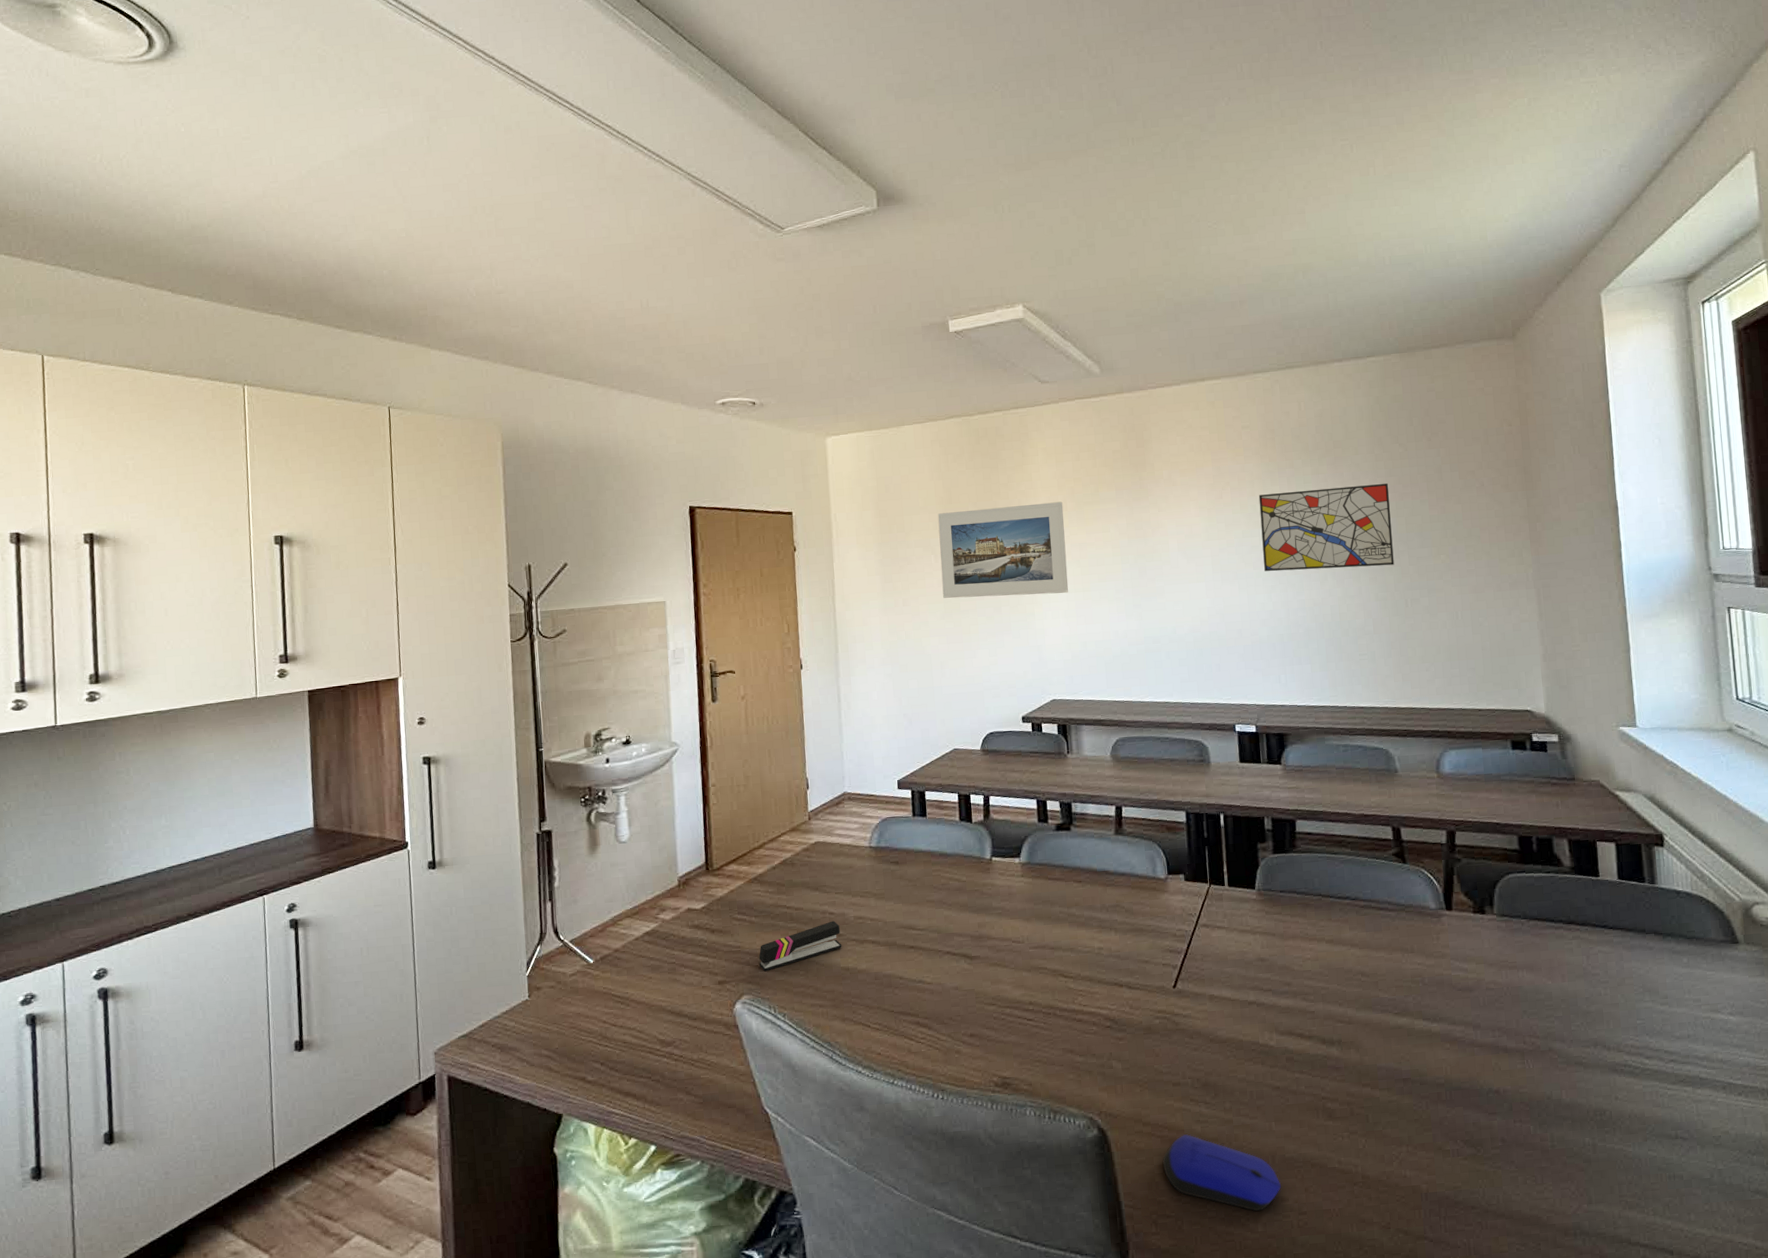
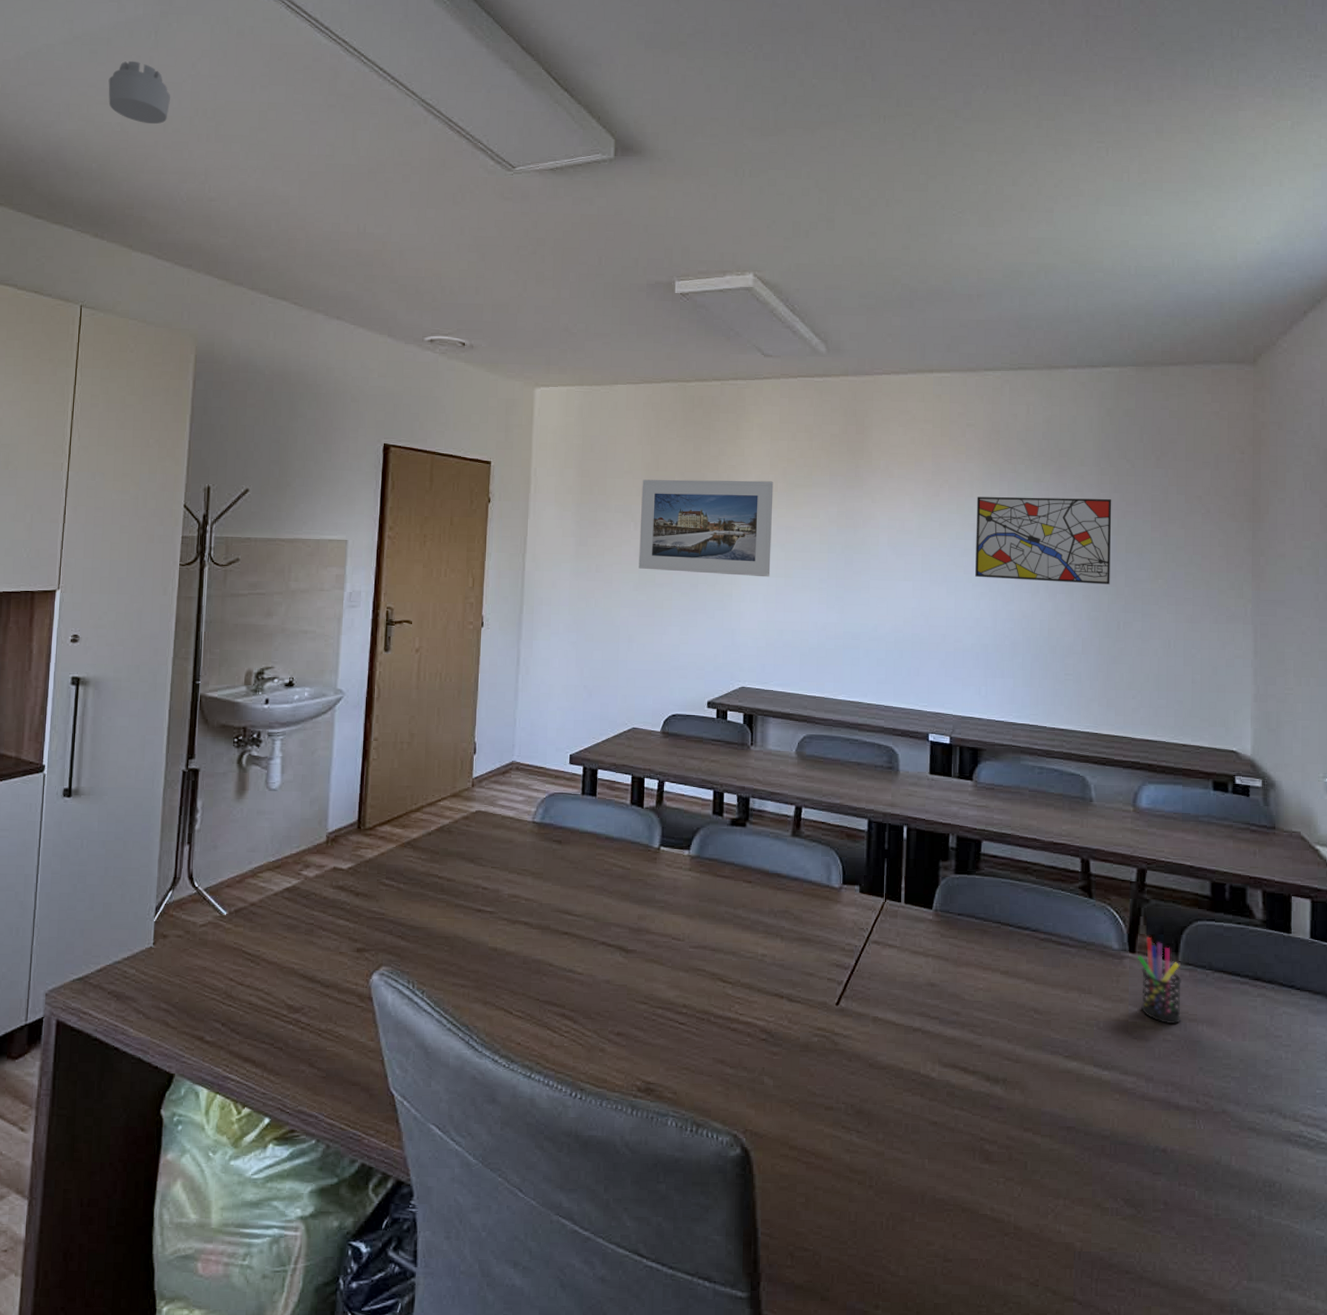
smoke detector: none [388,167,450,227] -> present [108,60,171,125]
stapler: present [758,921,842,972] -> none [402,896,493,943]
computer mouse: present [1163,1134,1282,1212] -> none [806,1163,929,1254]
pen holder: none [1455,893,1502,973] -> present [1138,936,1181,1024]

